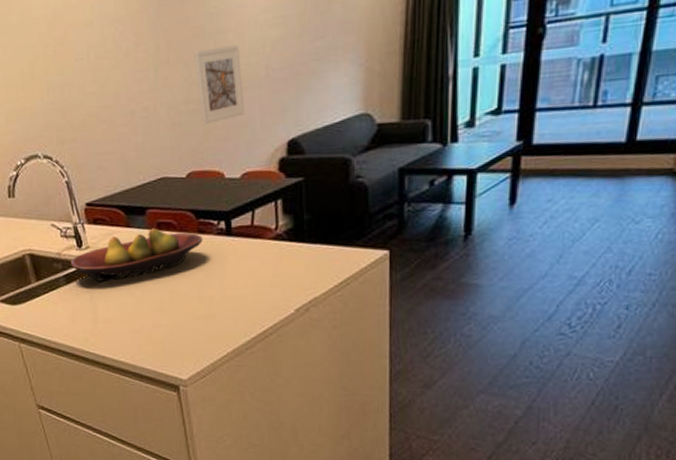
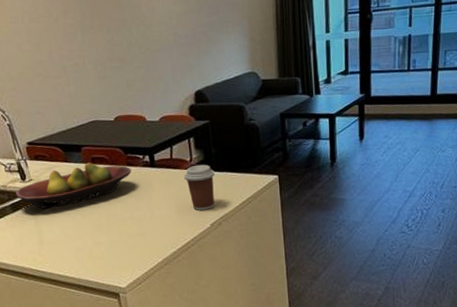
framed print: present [194,45,245,125] -> none [114,16,160,79]
coffee cup: none [267,233,306,291] -> present [184,164,215,210]

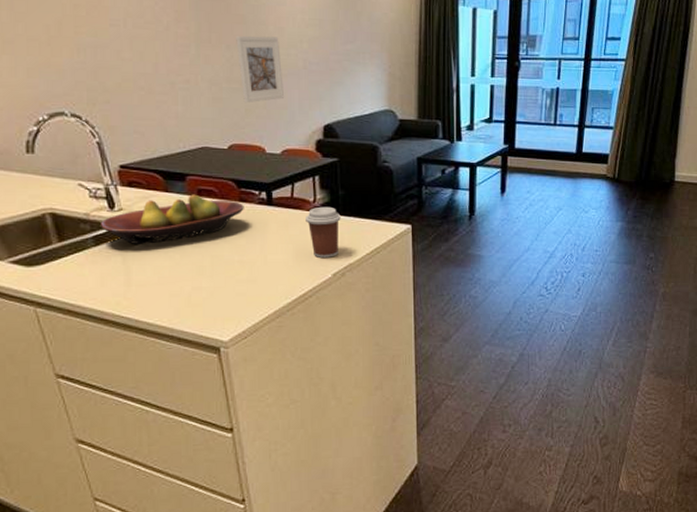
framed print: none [114,16,160,79] -> present [236,35,285,103]

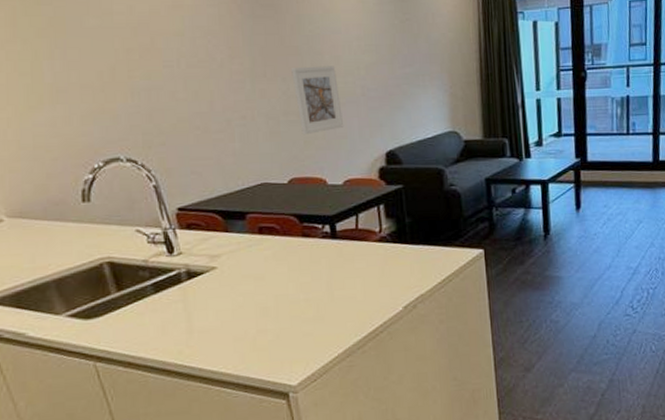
fruit bowl: present [100,194,244,244] -> none [159,232,308,289]
coffee cup: present [306,206,341,257] -> none [372,236,409,290]

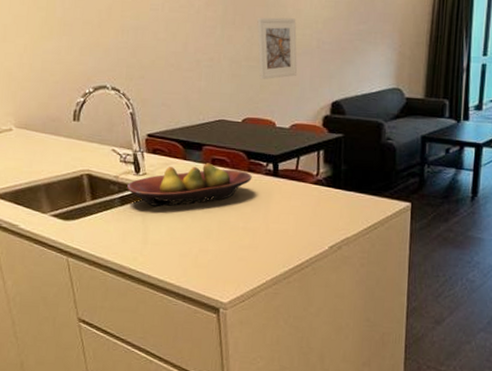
fruit bowl: none [159,232,308,289] -> present [126,163,252,207]

